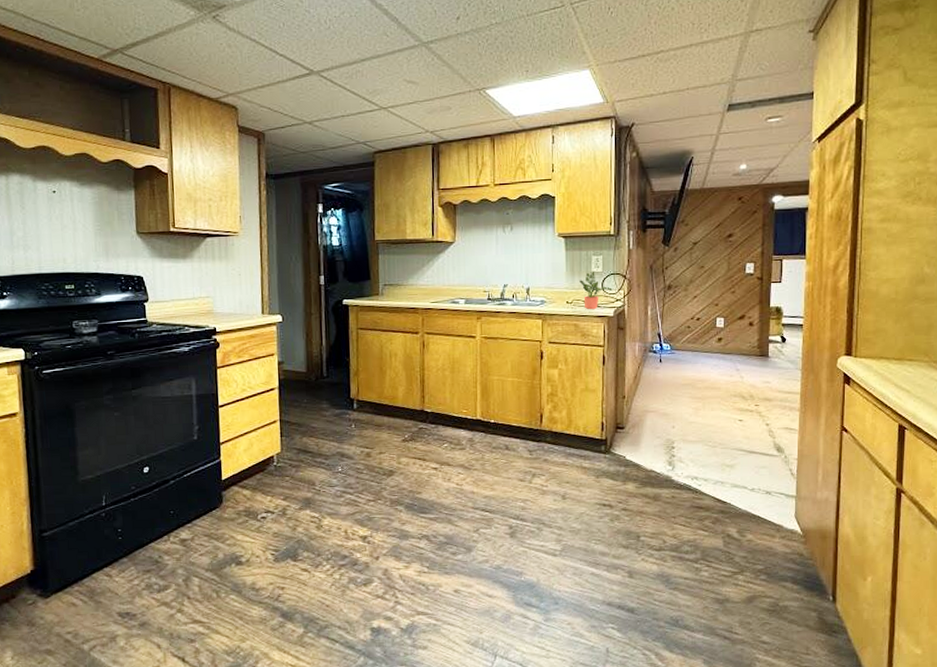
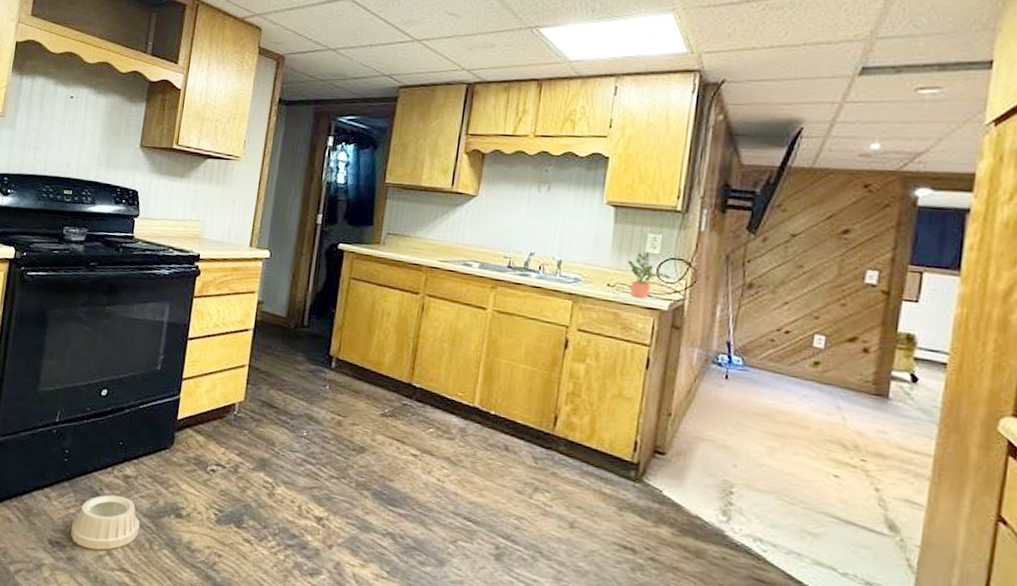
pet bowl: none [138,558,204,611] -> present [70,494,140,550]

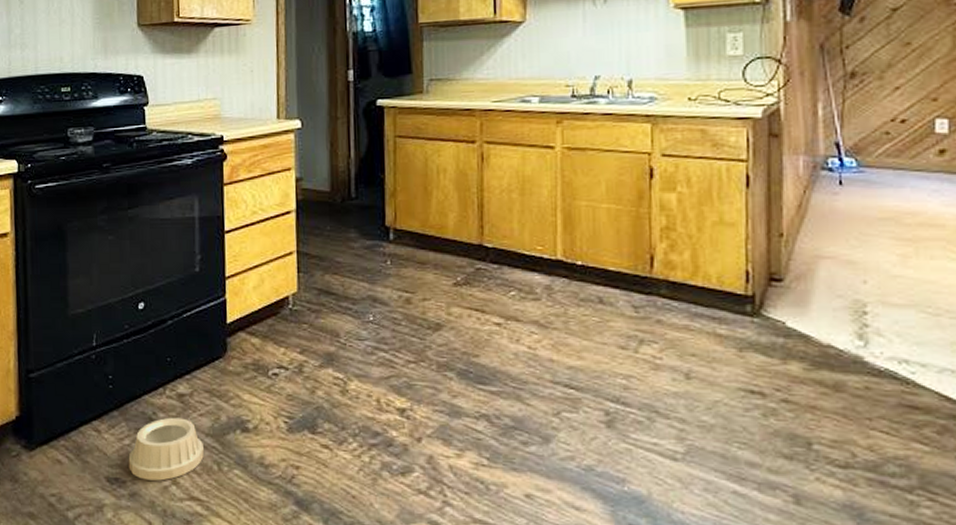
potted plant: present [628,251,671,299] -> none [708,54,760,110]

